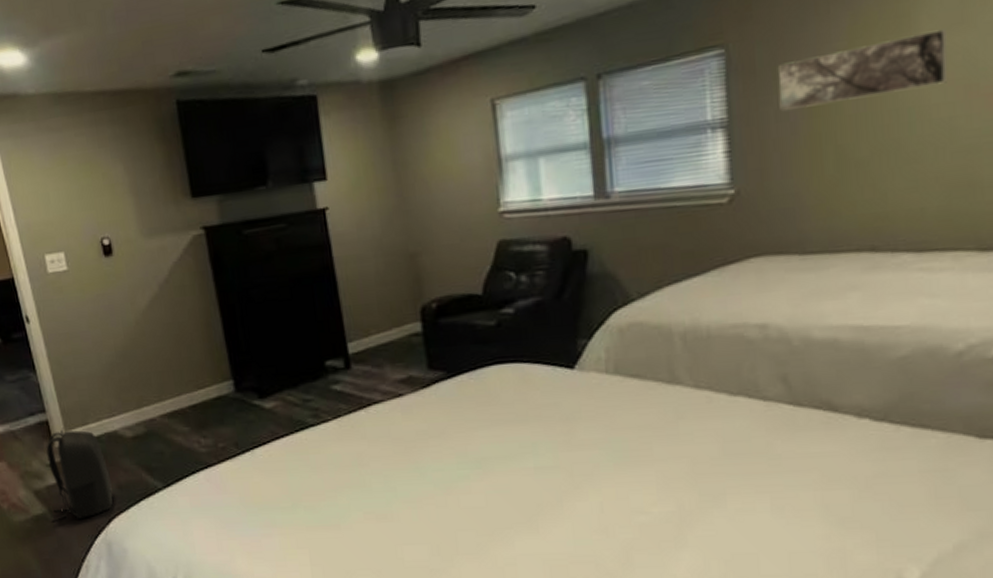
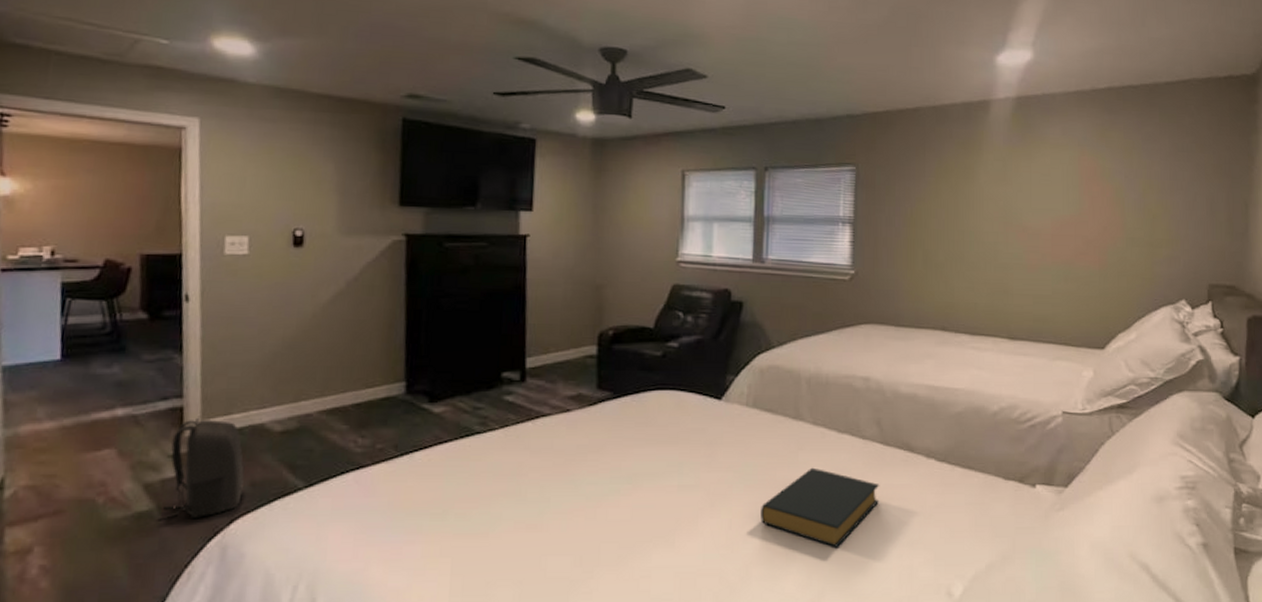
hardback book: none [637,438,794,529] -> present [761,467,880,547]
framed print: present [777,29,948,110] -> none [889,182,995,220]

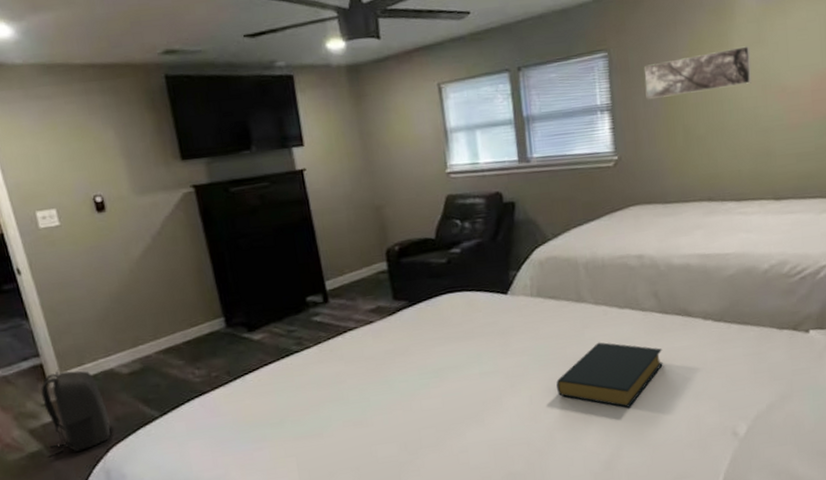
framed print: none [889,182,995,220] -> present [643,46,752,99]

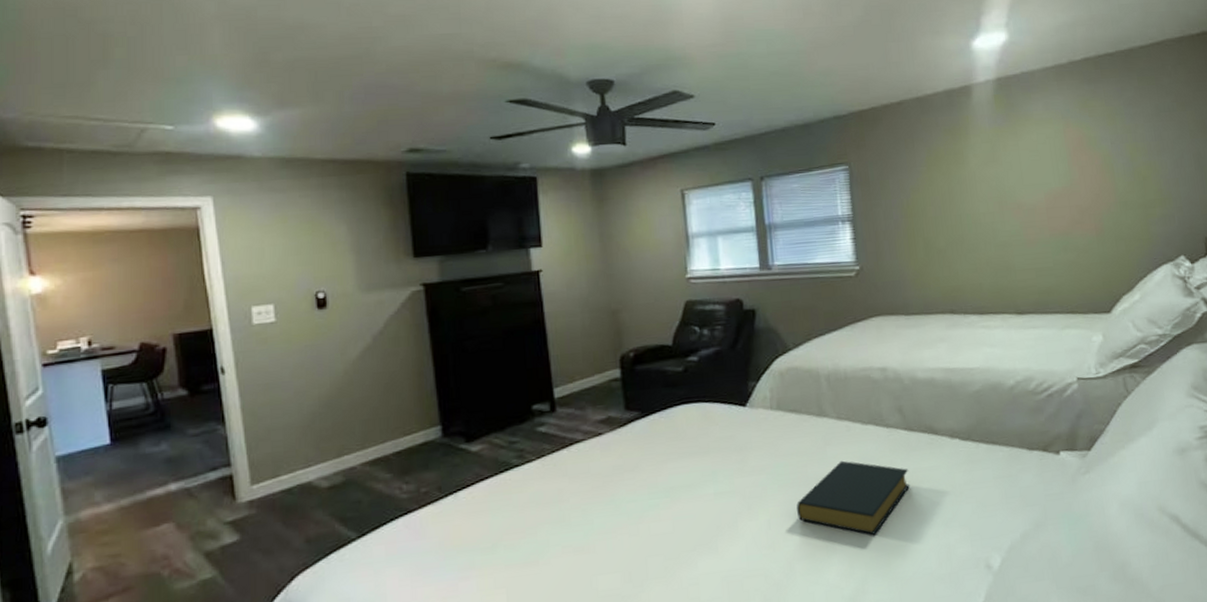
backpack: present [41,370,111,457] -> none [222,483,299,585]
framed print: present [643,46,752,99] -> none [883,164,988,211]

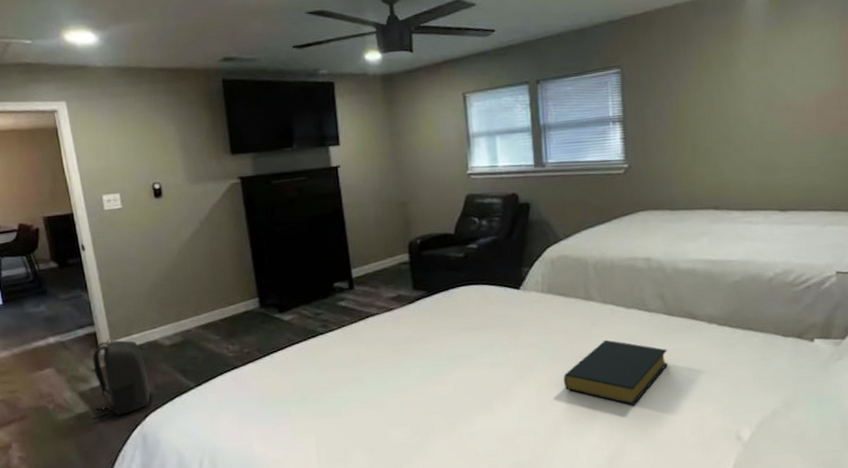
backpack: none [222,483,299,585] -> present [92,339,150,418]

